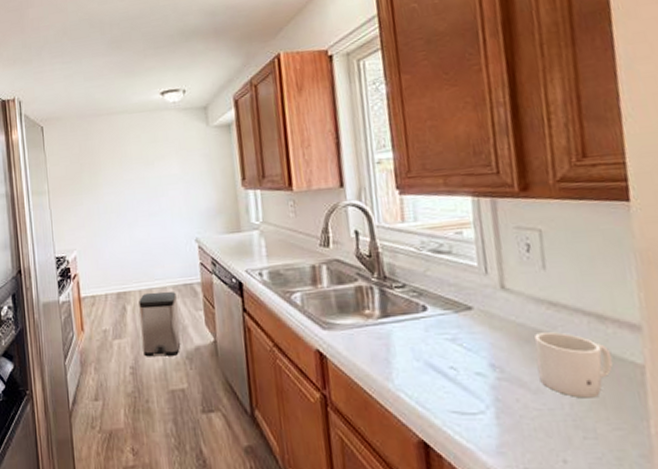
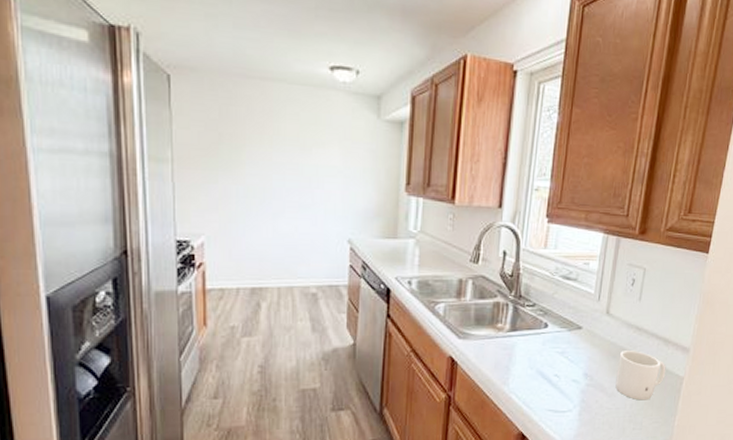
pedal bin: present [139,292,181,357] -> none [276,290,319,357]

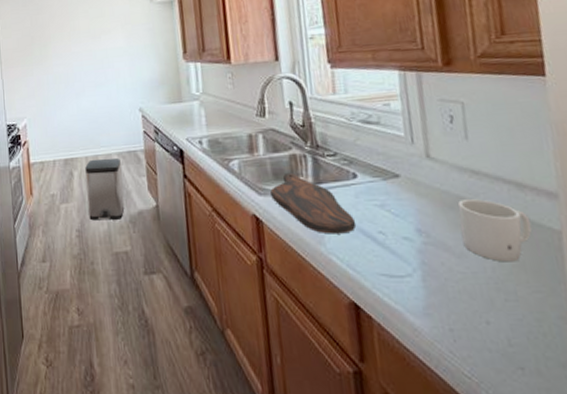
pedal bin: none [276,290,319,357] -> present [85,158,125,221]
cutting board: none [470,319,538,376] -> present [270,172,357,234]

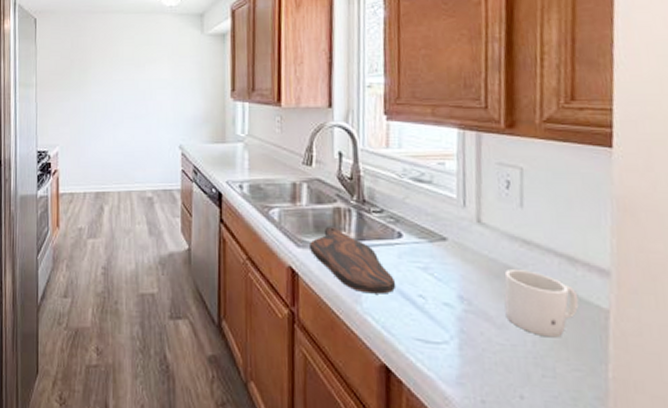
pedal bin: present [85,158,125,221] -> none [117,195,155,260]

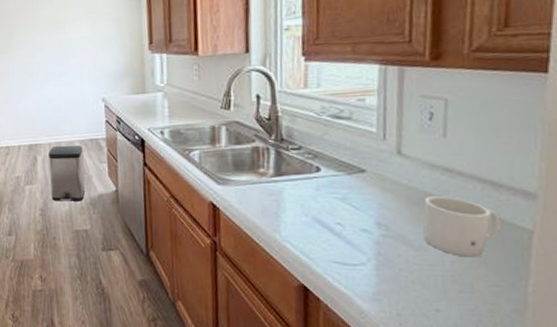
pedal bin: none [117,195,155,260] -> present [48,145,86,201]
cutting board: present [310,226,396,294] -> none [230,164,314,223]

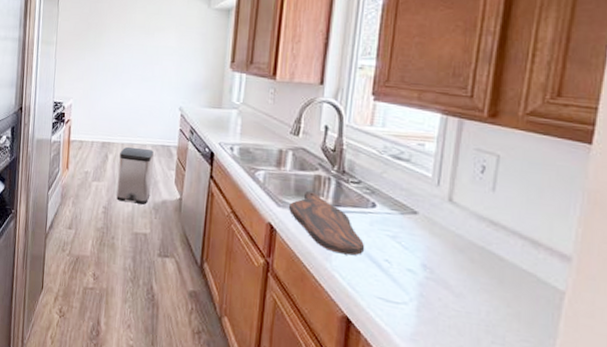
cutting board: none [230,164,314,223] -> present [289,190,365,256]
mug: present [423,195,501,257] -> none [464,245,537,311]

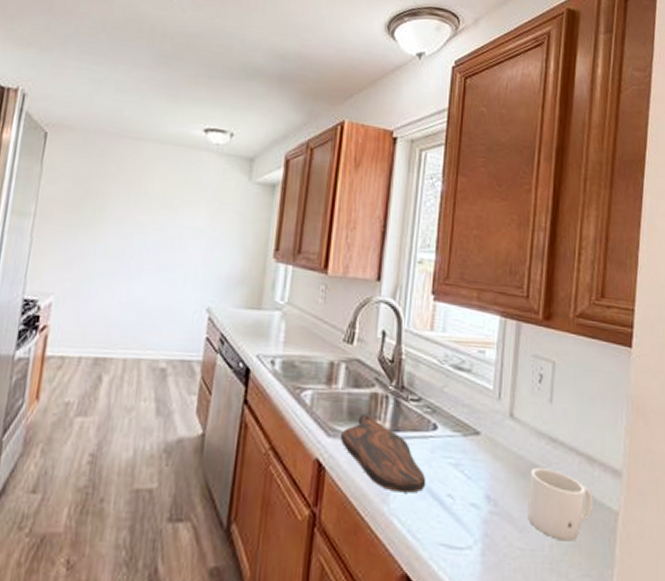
pedal bin: present [116,146,154,205] -> none [111,363,169,446]
mug: none [464,245,537,311] -> present [528,467,594,542]

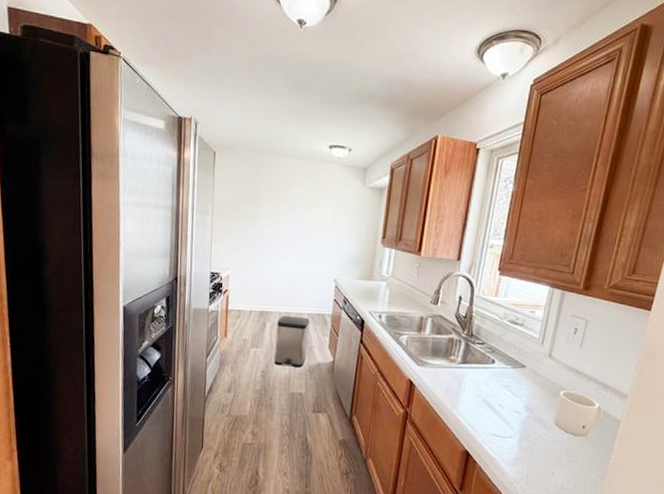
pedal bin: none [111,363,169,446] -> present [274,315,310,368]
cutting board: present [341,413,426,493] -> none [426,351,484,403]

